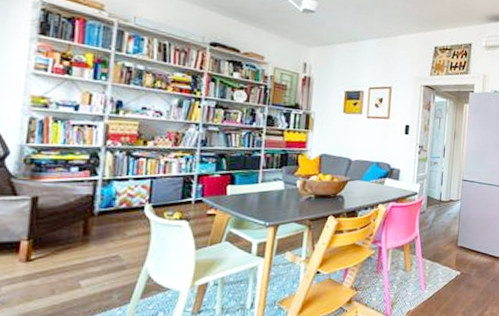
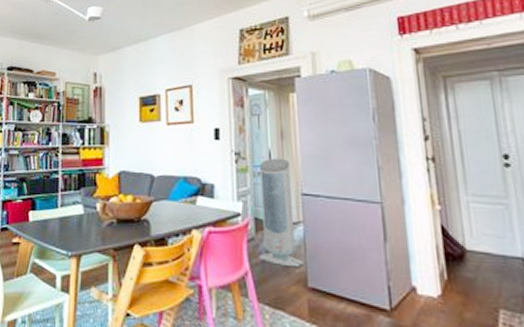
air purifier: none [426,152,457,232] -> present [258,158,304,268]

